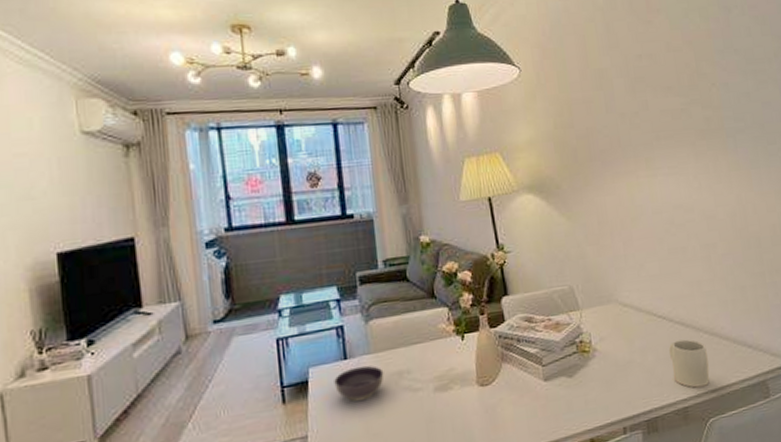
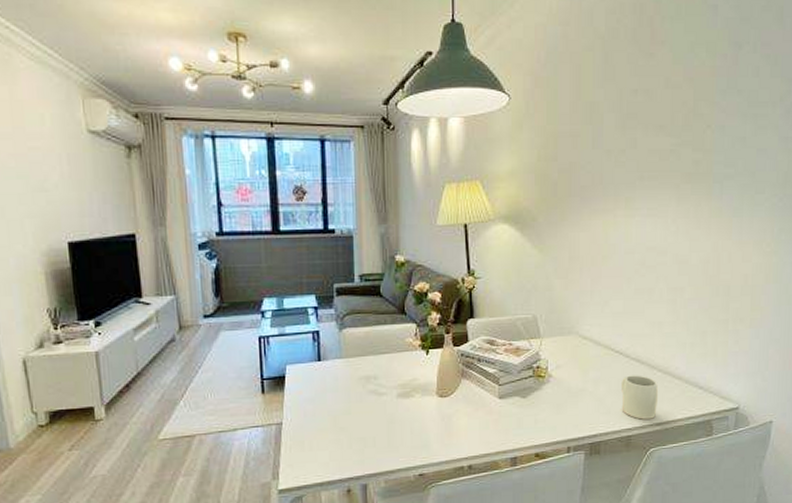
bowl: present [334,365,384,401] -> none [308,368,353,398]

